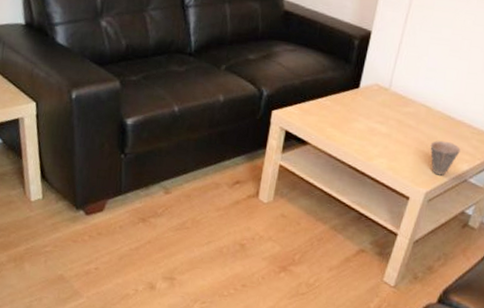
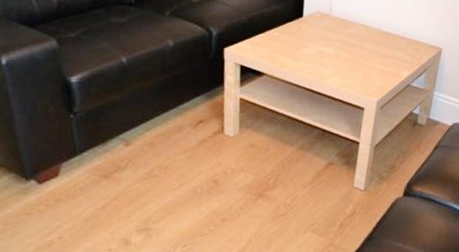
cup: present [430,141,461,176] -> none [374,54,400,84]

